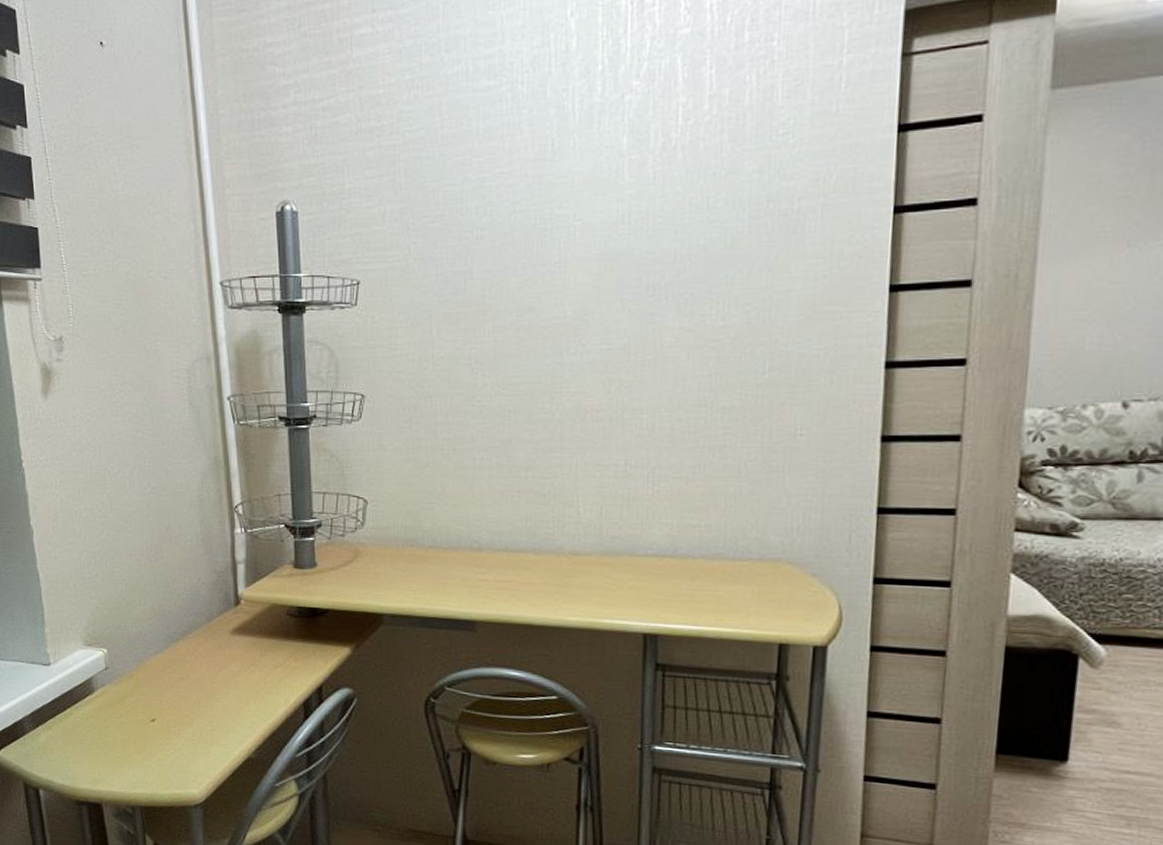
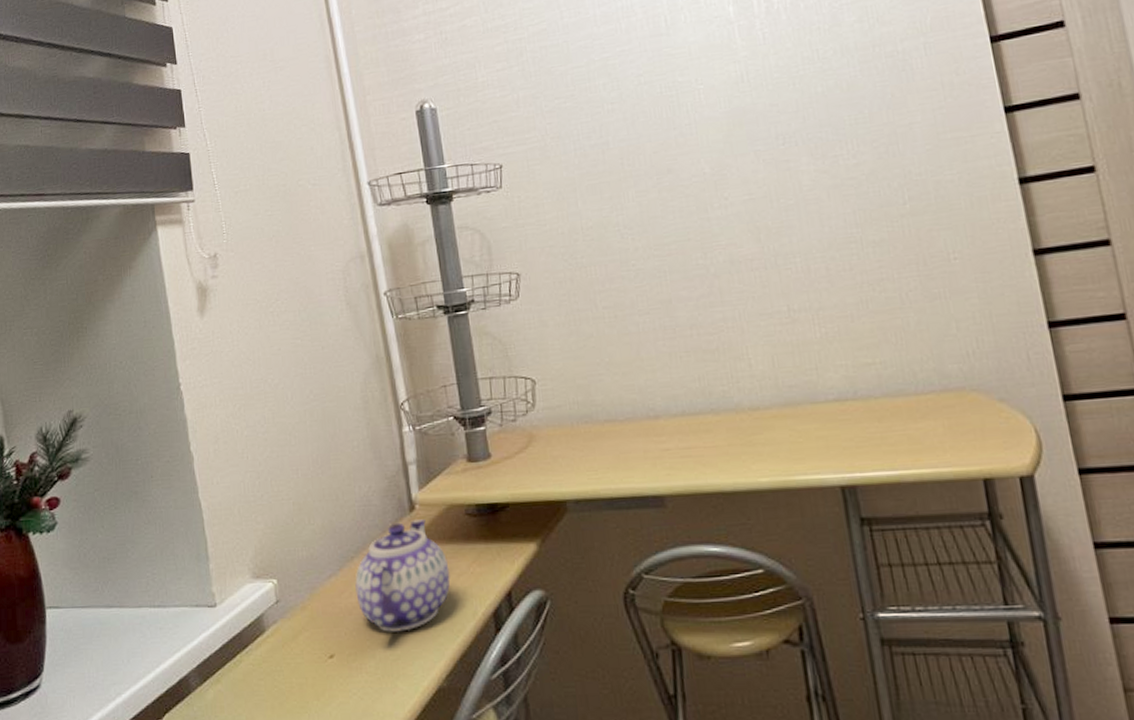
teapot: none [179,613,267,708] -> present [355,519,451,632]

